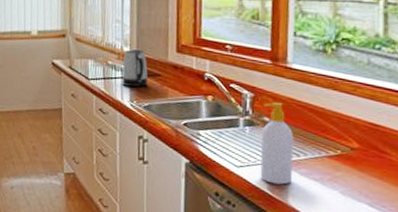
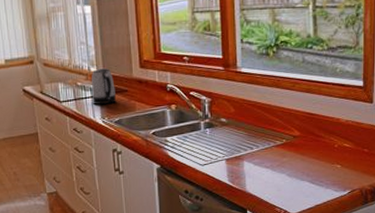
soap bottle: present [260,102,294,185] -> none [219,103,248,176]

